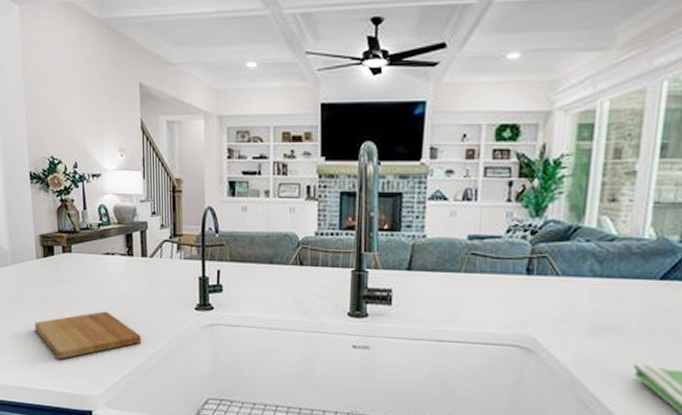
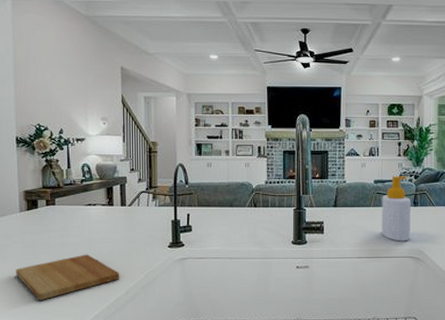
soap bottle: none [475,230,523,324] -> present [382,176,411,242]

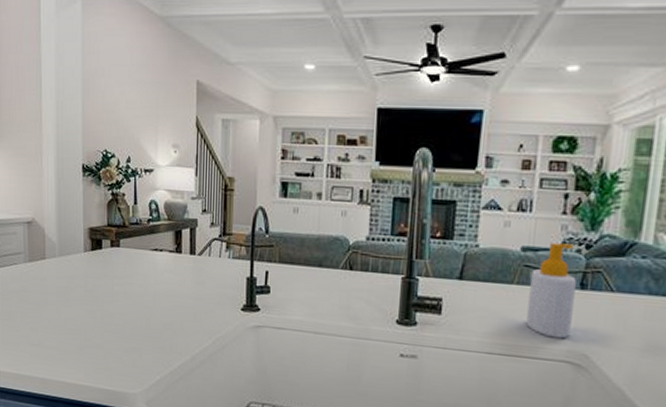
cutting board: present [16,254,120,300] -> none [79,307,186,355]

